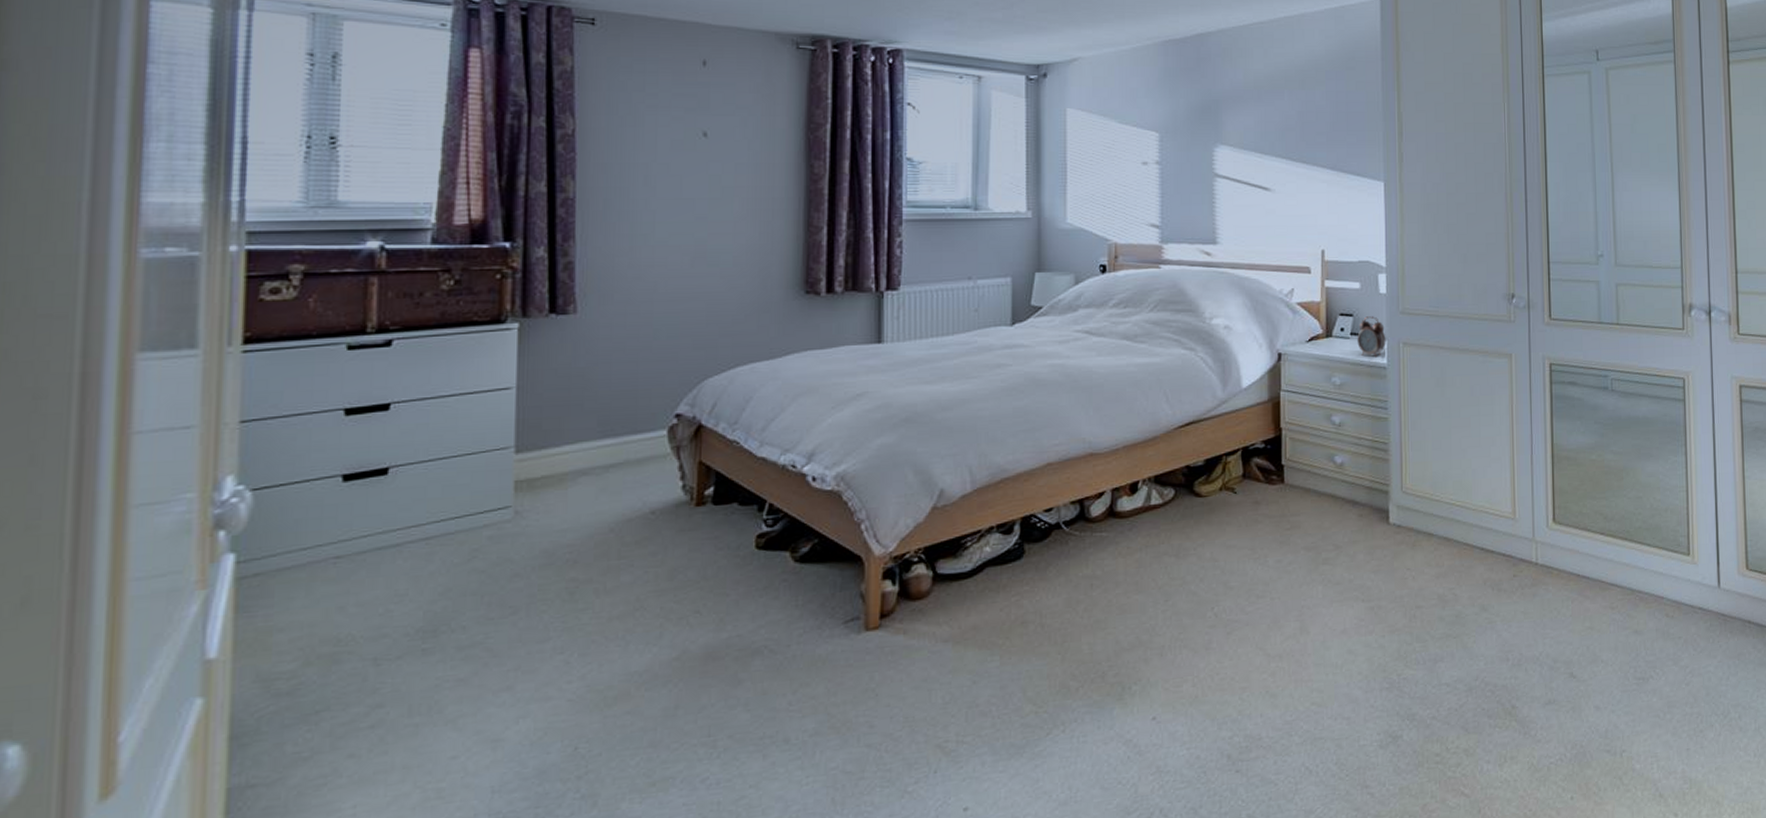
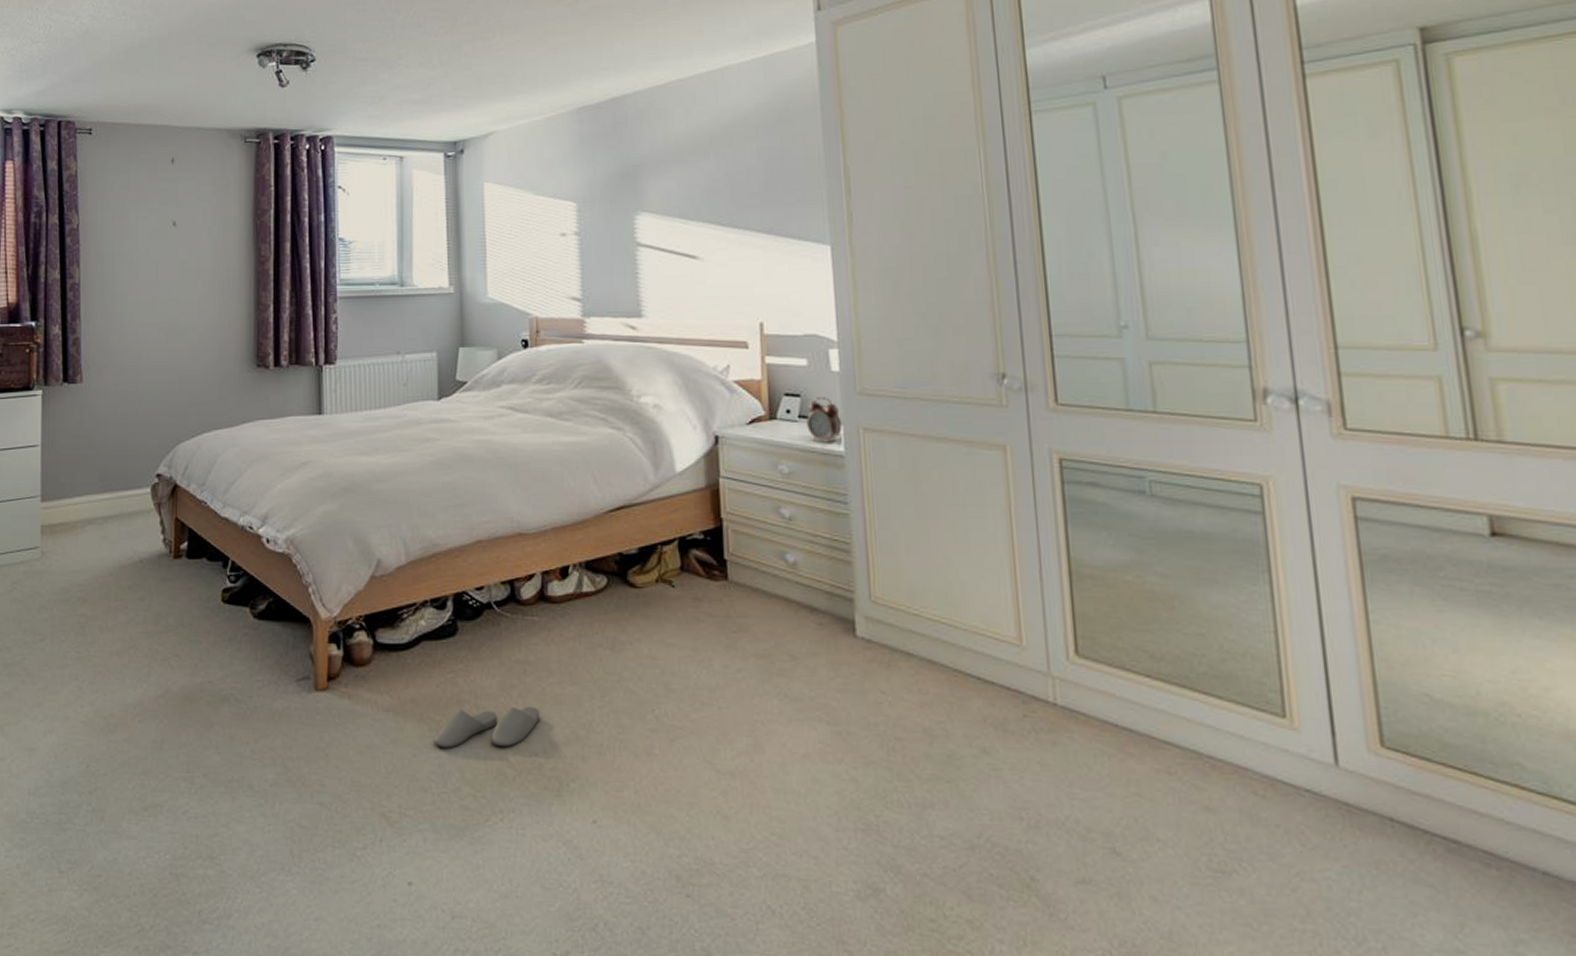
slippers: none [995,618,1104,671] -> present [433,706,540,748]

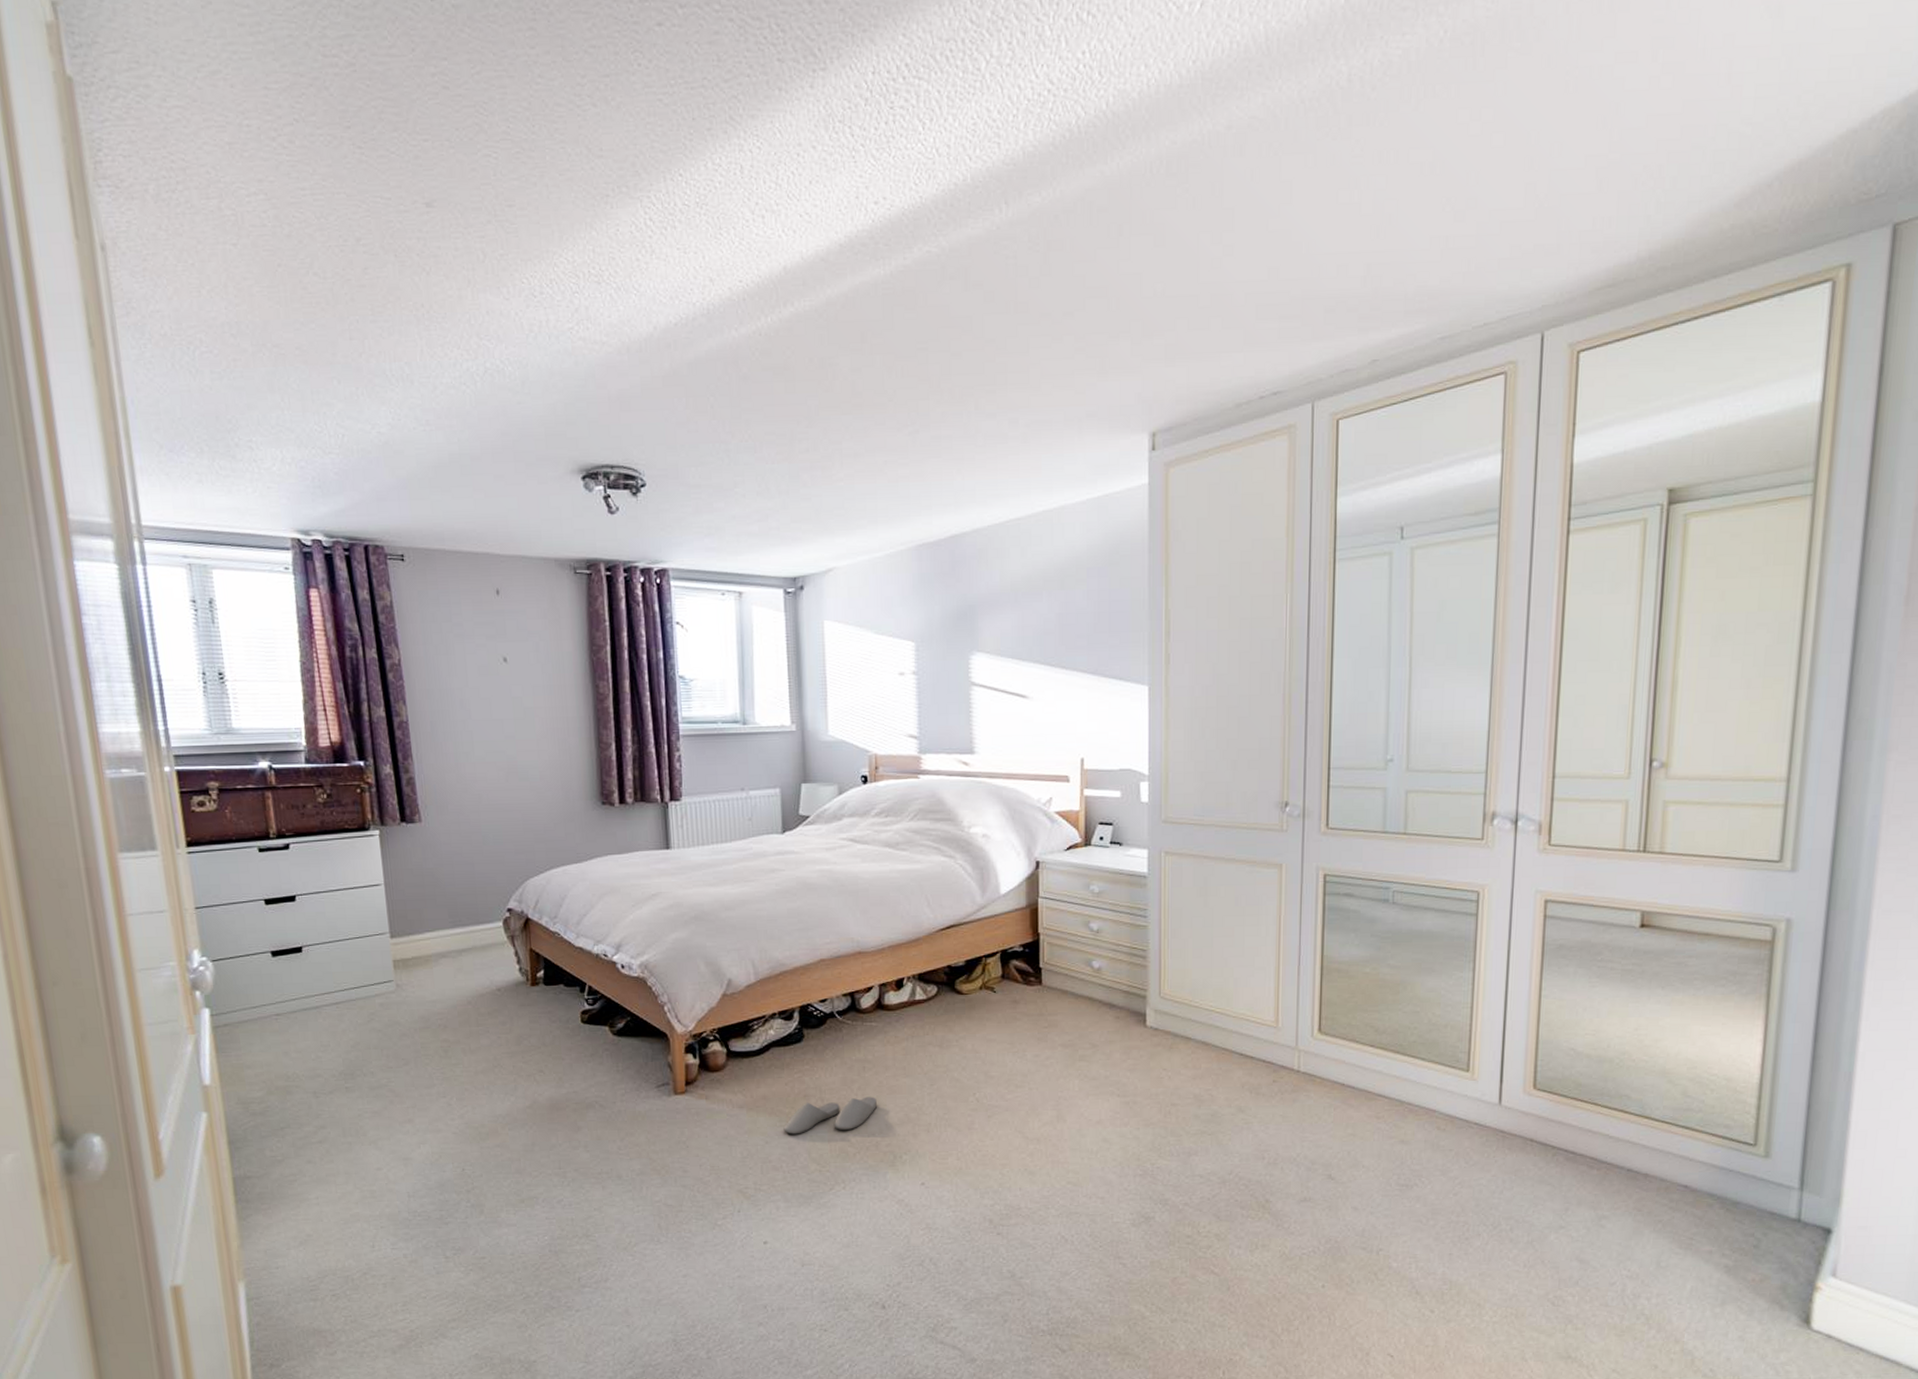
alarm clock: present [806,397,842,444] -> none [1117,825,1147,867]

